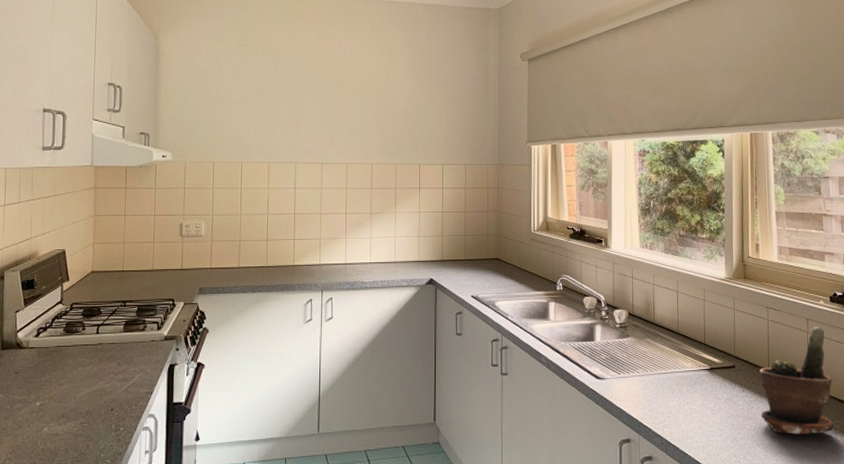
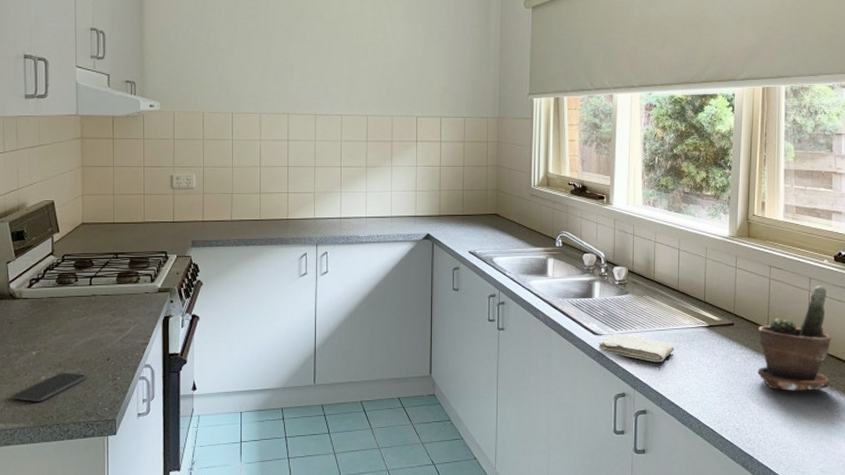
smartphone: none [15,423,89,454] -> present [13,372,86,402]
washcloth: none [602,377,677,407] -> present [599,333,674,363]

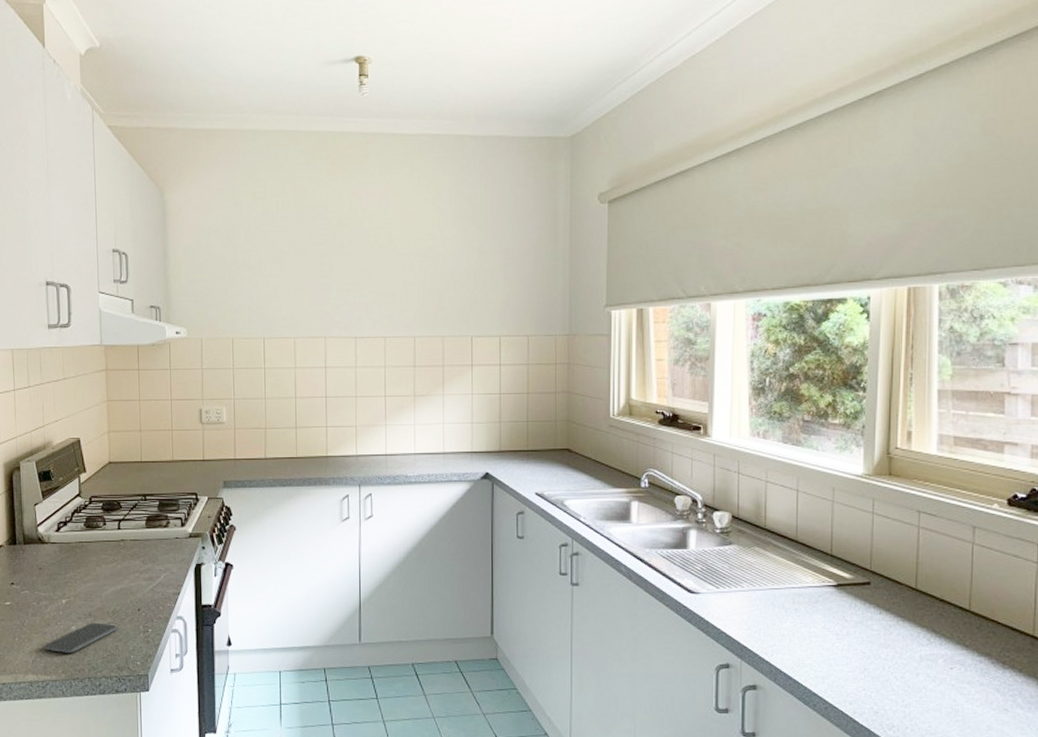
washcloth: present [599,333,674,363] -> none [696,591,792,628]
potted plant: present [757,285,832,391] -> none [902,536,1004,668]

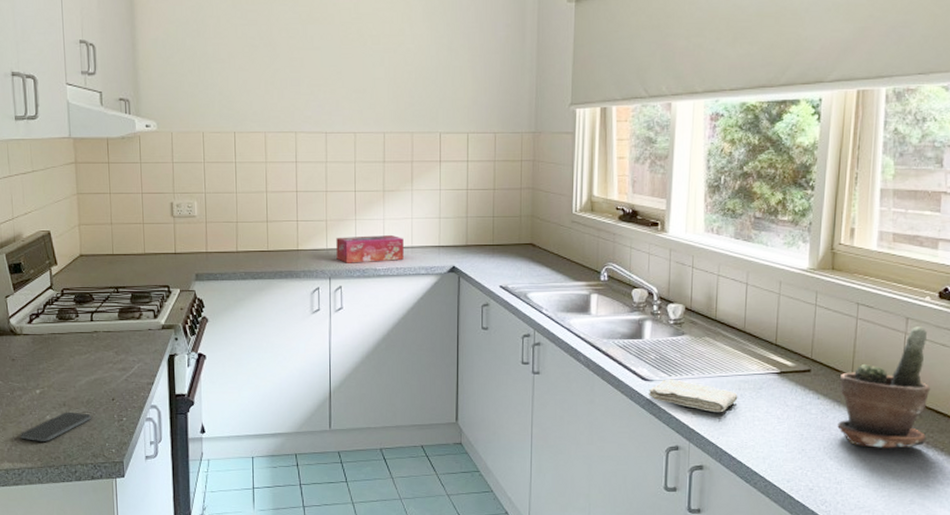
tissue box: none [366,440,435,470] -> present [336,234,404,263]
washcloth: none [696,591,792,628] -> present [649,379,738,413]
potted plant: none [902,536,1004,668] -> present [837,326,931,448]

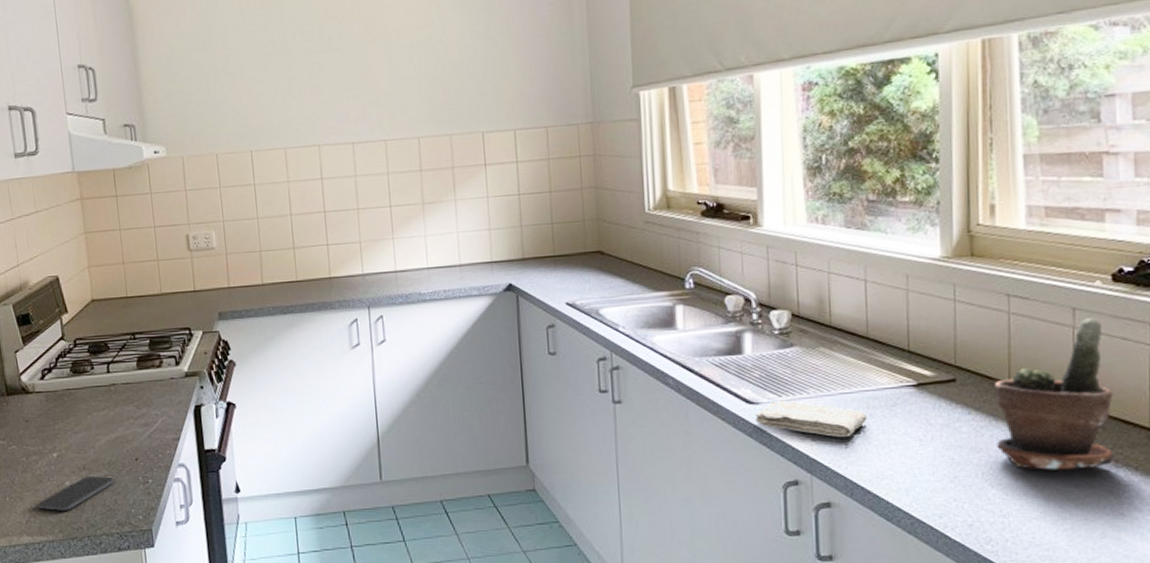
tissue box: present [336,234,404,263] -> none [373,252,452,289]

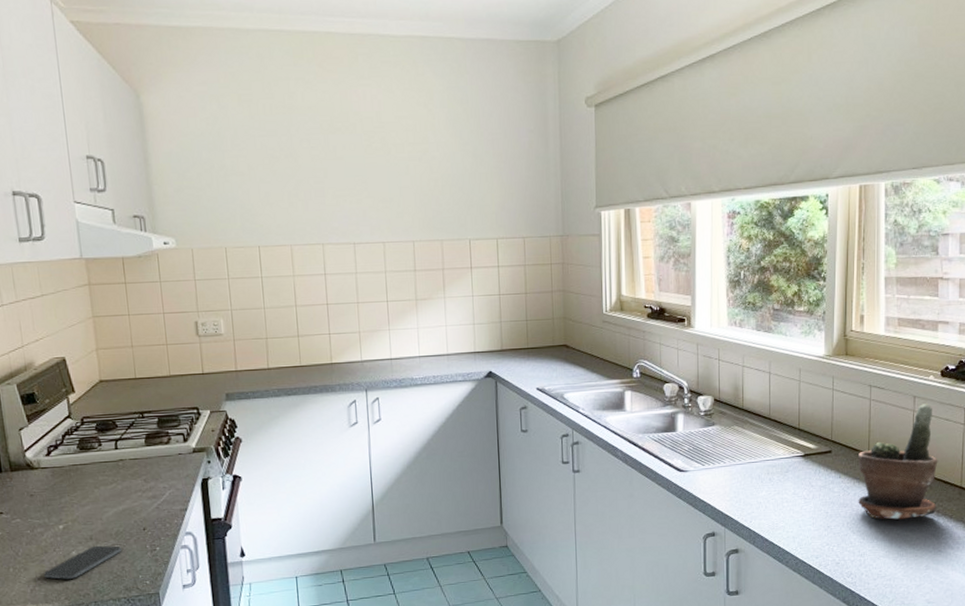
washcloth: present [756,400,867,438] -> none [685,468,767,498]

